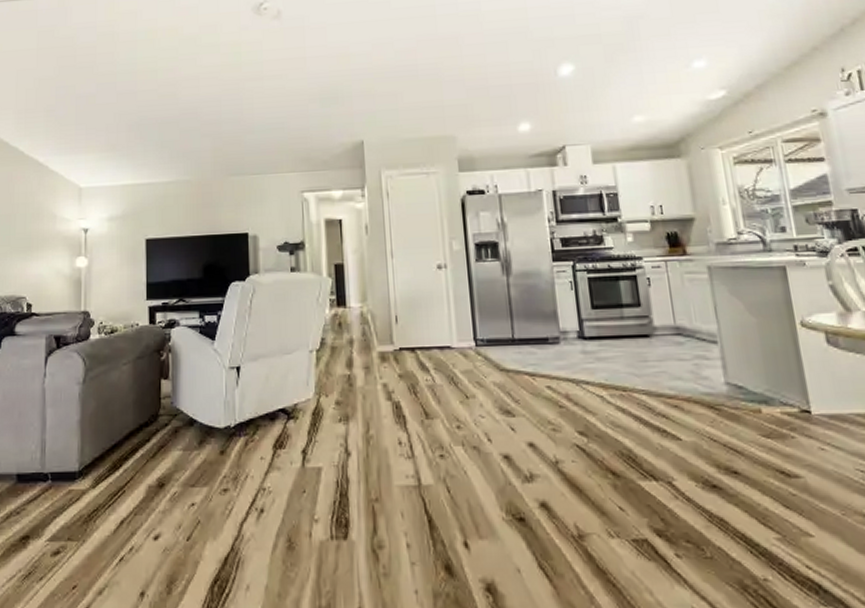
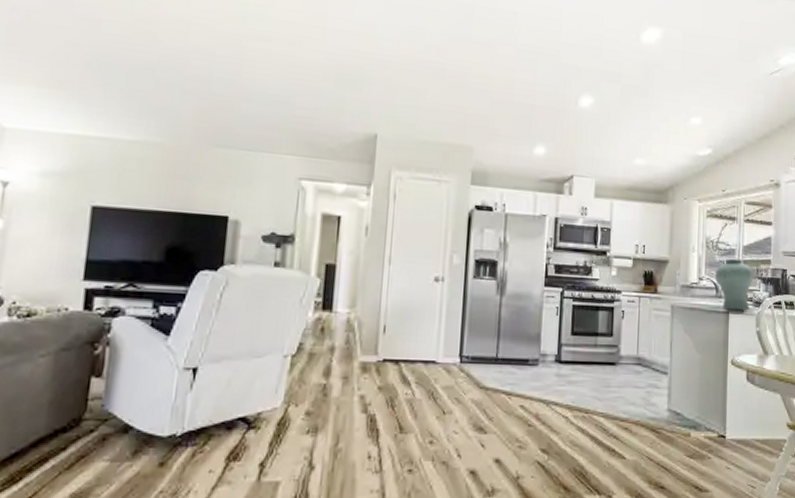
vase: none [757,204,814,264] -> present [715,258,754,311]

